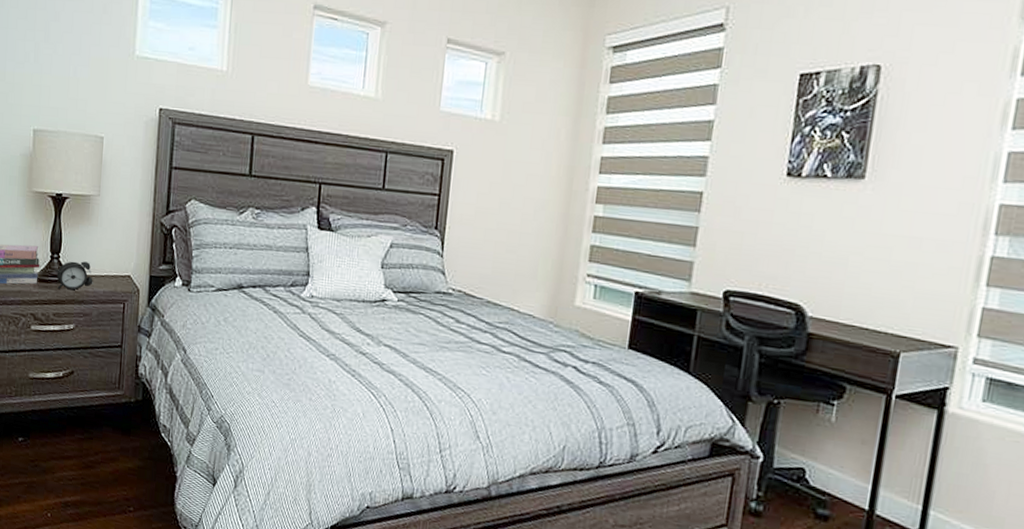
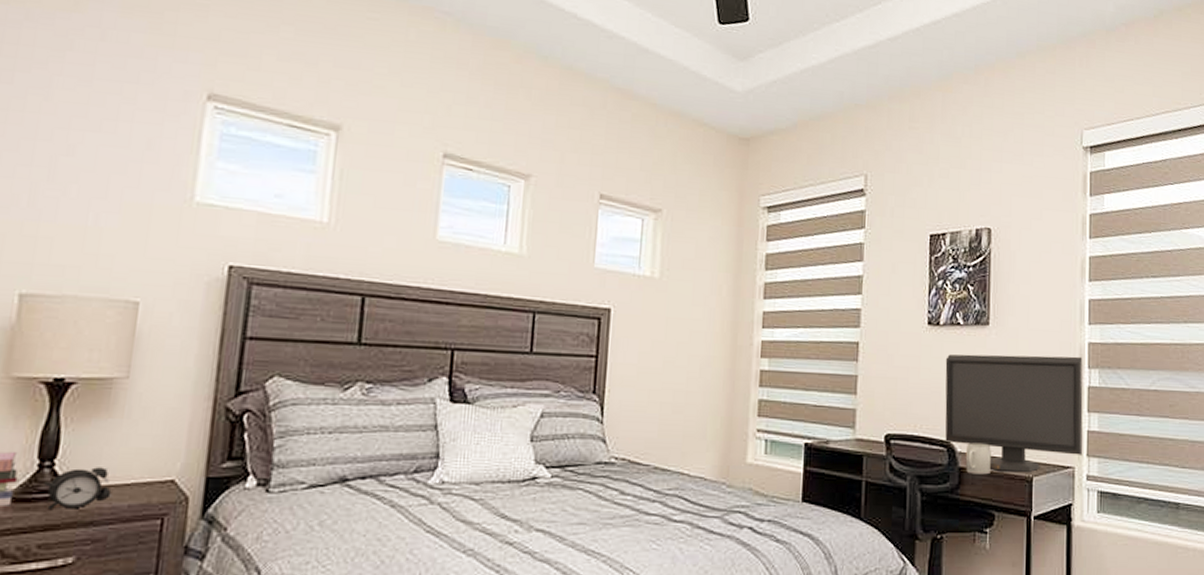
monitor: none [794,210,988,347] -> present [945,354,1083,472]
mug: none [816,308,851,344] -> present [965,443,991,475]

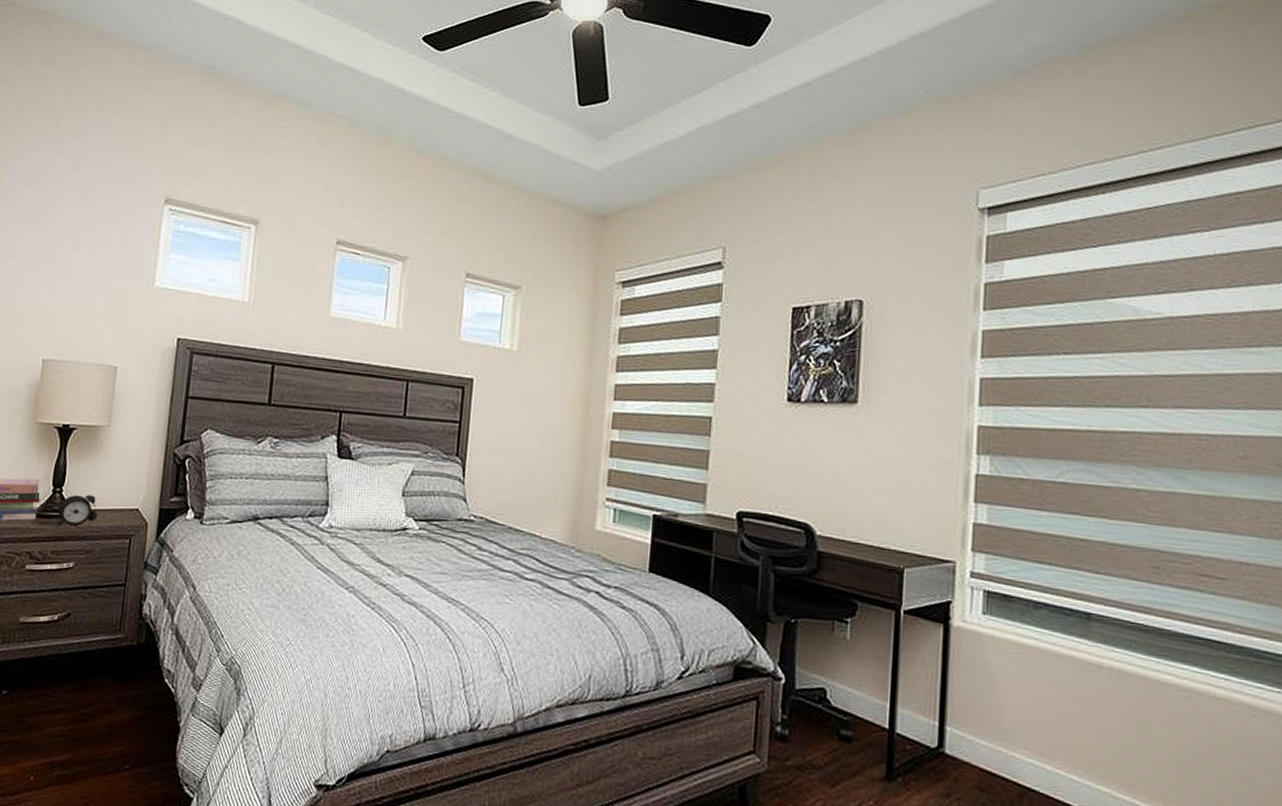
monitor: present [945,354,1083,472] -> none [803,433,970,563]
mug: present [965,443,991,475] -> none [825,526,856,562]

